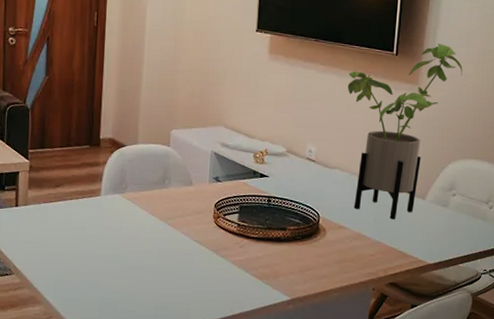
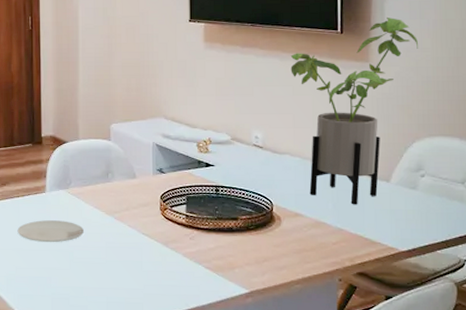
plate: none [68,224,137,247] -> present [17,220,84,243]

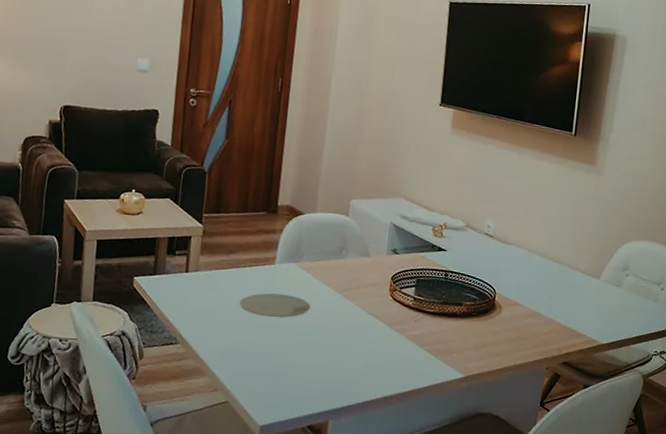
house plant: present [290,16,419,205] -> none [527,125,638,299]

